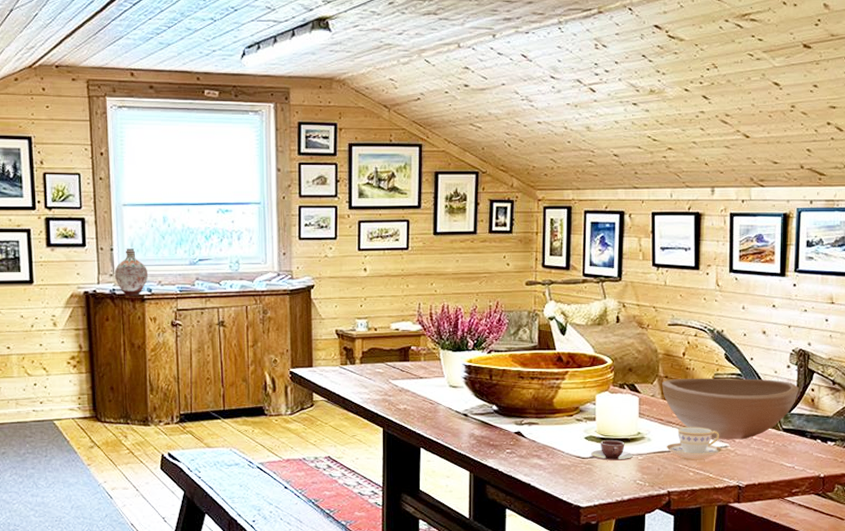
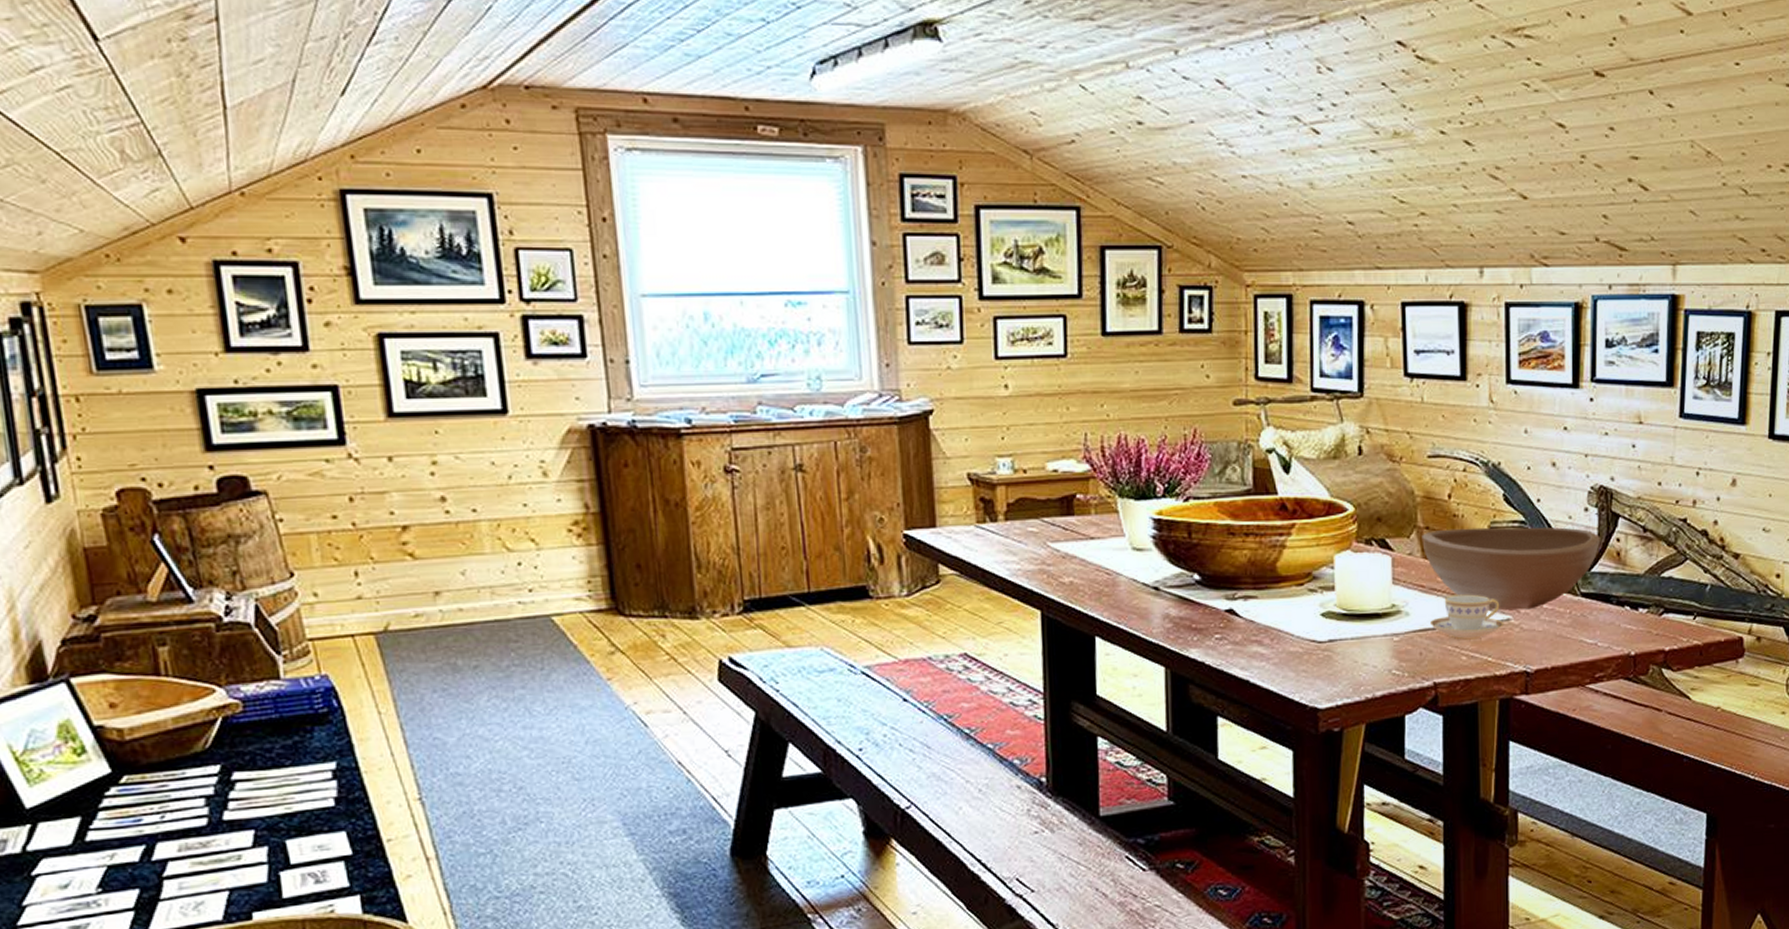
ceramic jug: present [114,248,148,296] -> none [633,360,685,430]
teacup: present [590,440,633,461] -> none [1329,616,1387,645]

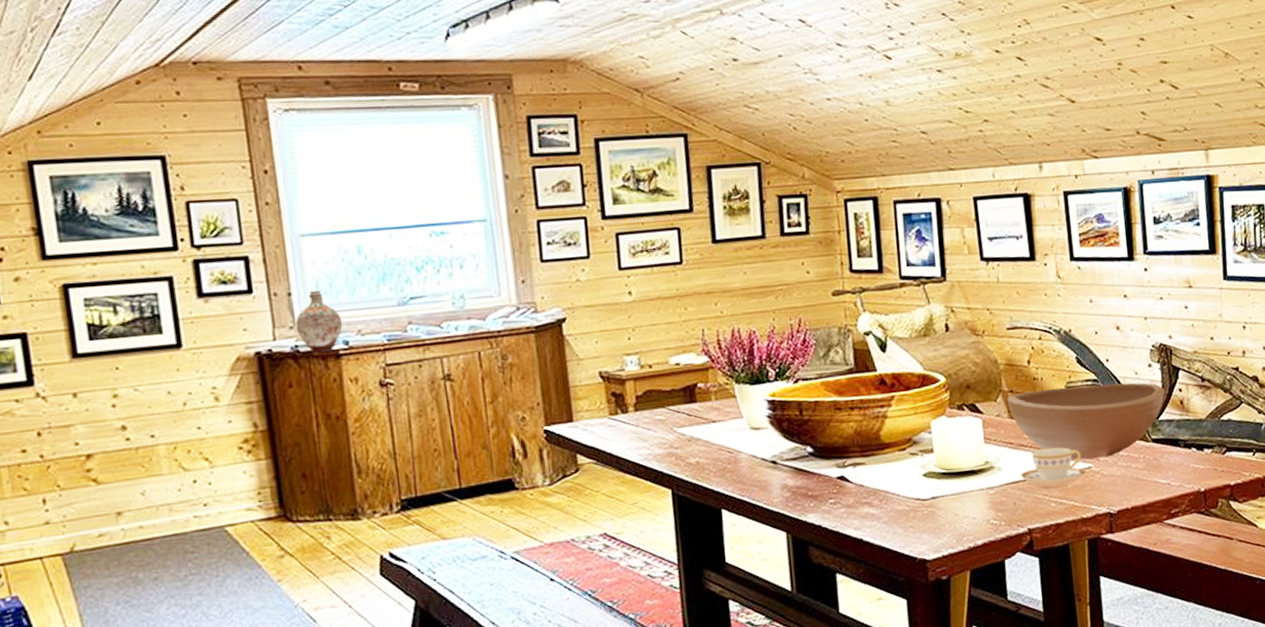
ceramic jug: none [633,360,685,430] -> present [295,290,342,353]

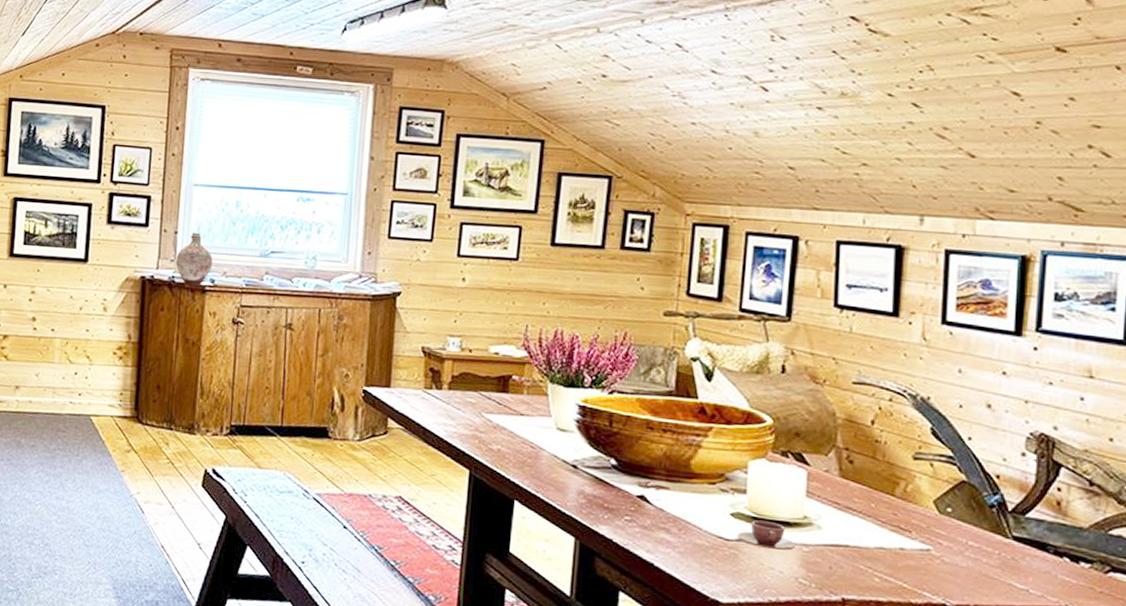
teacup: none [931,473,983,500] -> present [736,520,796,551]
wooden bowl: present [1007,382,1165,460] -> none [840,452,1038,544]
teacup: present [1020,447,1087,489] -> none [842,516,924,564]

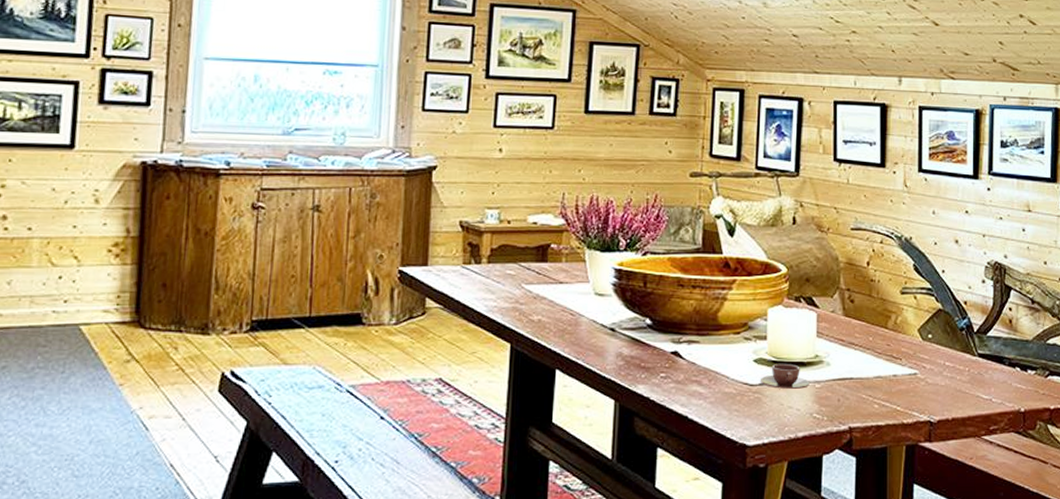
ceramic jug: present [175,233,212,286] -> none [183,111,227,170]

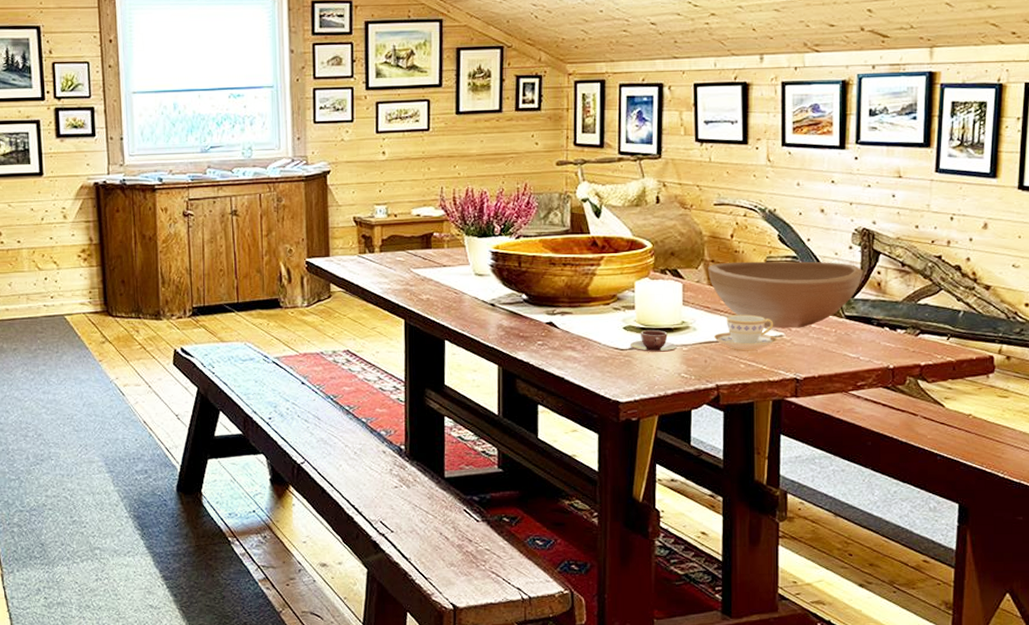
wooden bowl: none [843,291,995,366] -> present [708,261,862,329]
teacup: none [847,349,912,390] -> present [713,314,778,351]

